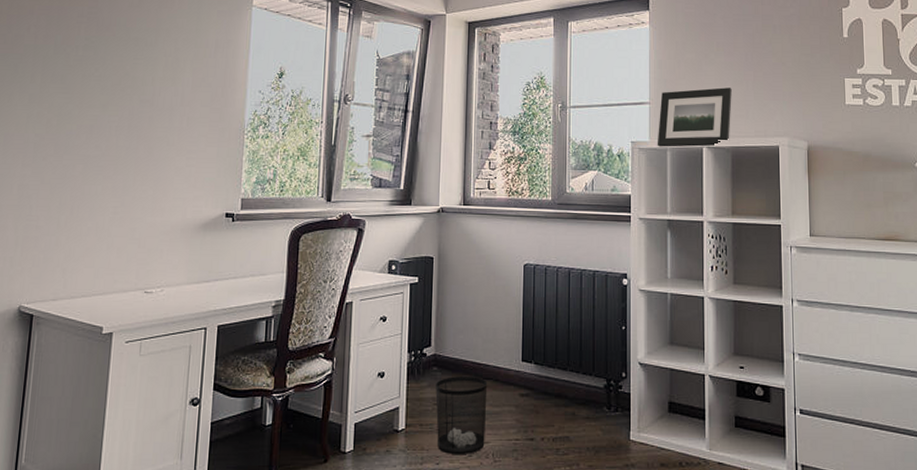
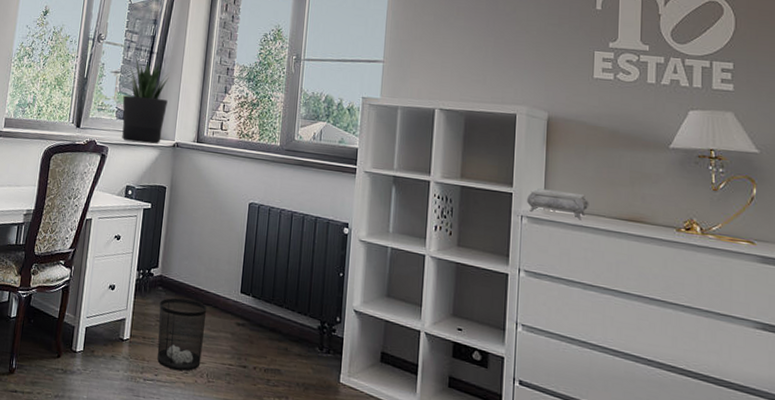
planter: none [378,118,428,212] -> present [122,57,169,145]
picture frame: present [657,87,732,147] -> none [388,51,470,109]
jewelry box: none [793,217,850,245] -> present [526,188,589,220]

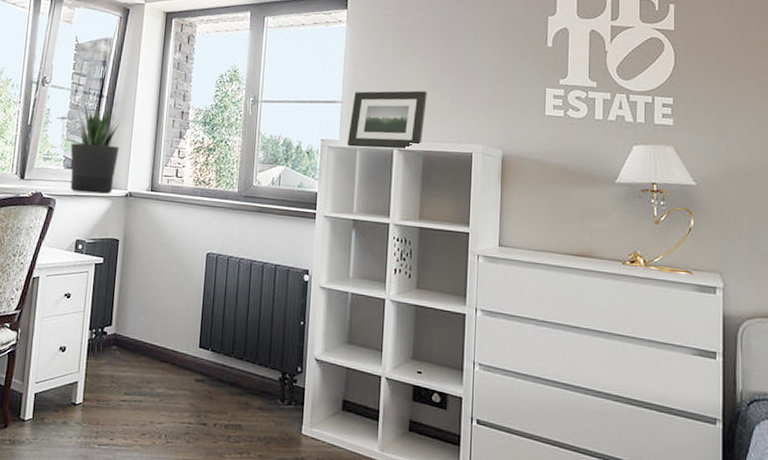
waste bin: present [157,297,207,371] -> none [112,356,165,433]
picture frame: none [388,51,470,109] -> present [347,90,427,149]
jewelry box: present [526,188,589,220] -> none [482,227,542,257]

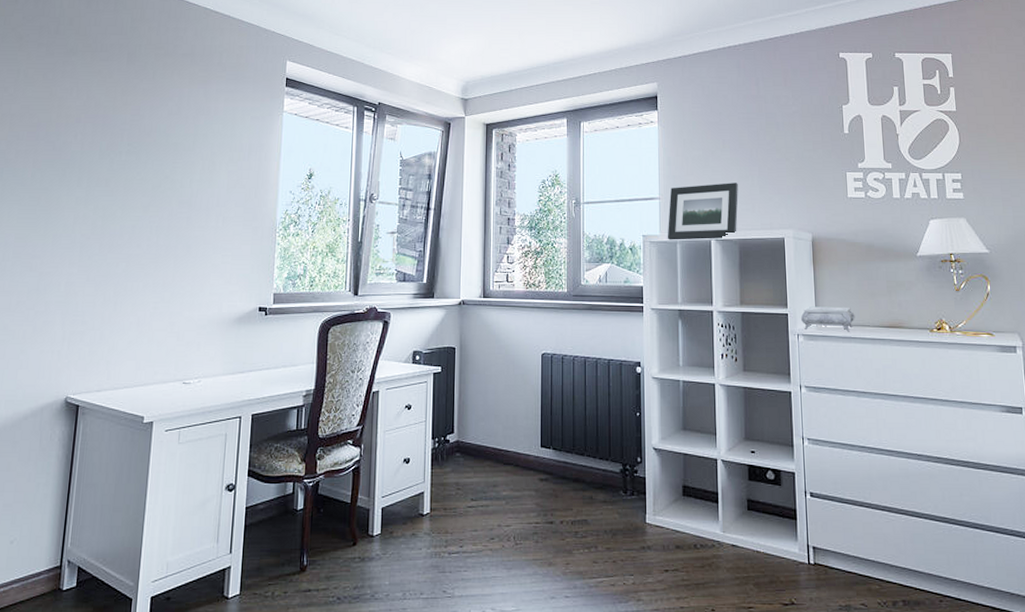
planter: present [70,101,120,195] -> none [402,215,449,305]
jewelry box: none [482,227,542,257] -> present [800,306,855,332]

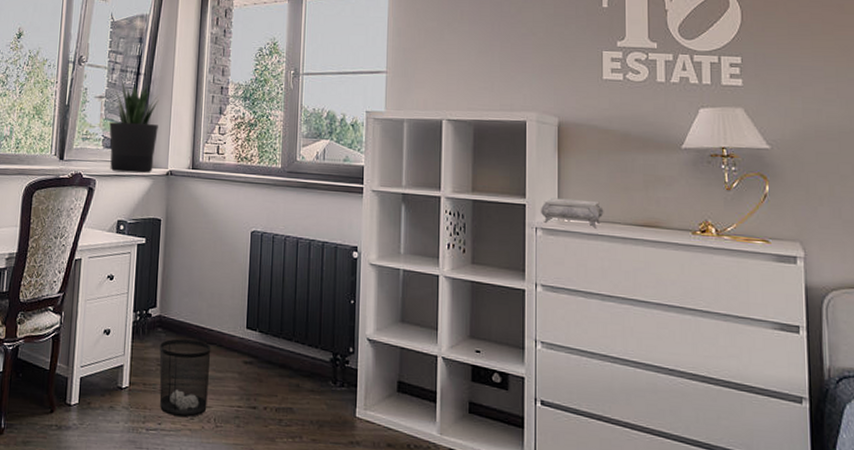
planter: none [402,215,449,305] -> present [109,80,159,174]
waste bin: none [458,462,508,537] -> present [159,338,211,417]
picture frame: present [667,183,738,240] -> none [393,58,476,119]

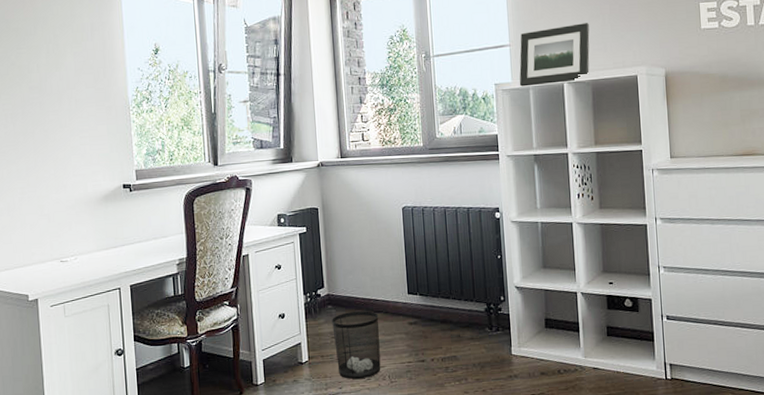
planter: present [109,80,159,174] -> none [257,82,305,170]
picture frame: none [393,58,476,119] -> present [519,23,590,87]
jewelry box: present [540,198,604,229] -> none [654,138,709,165]

